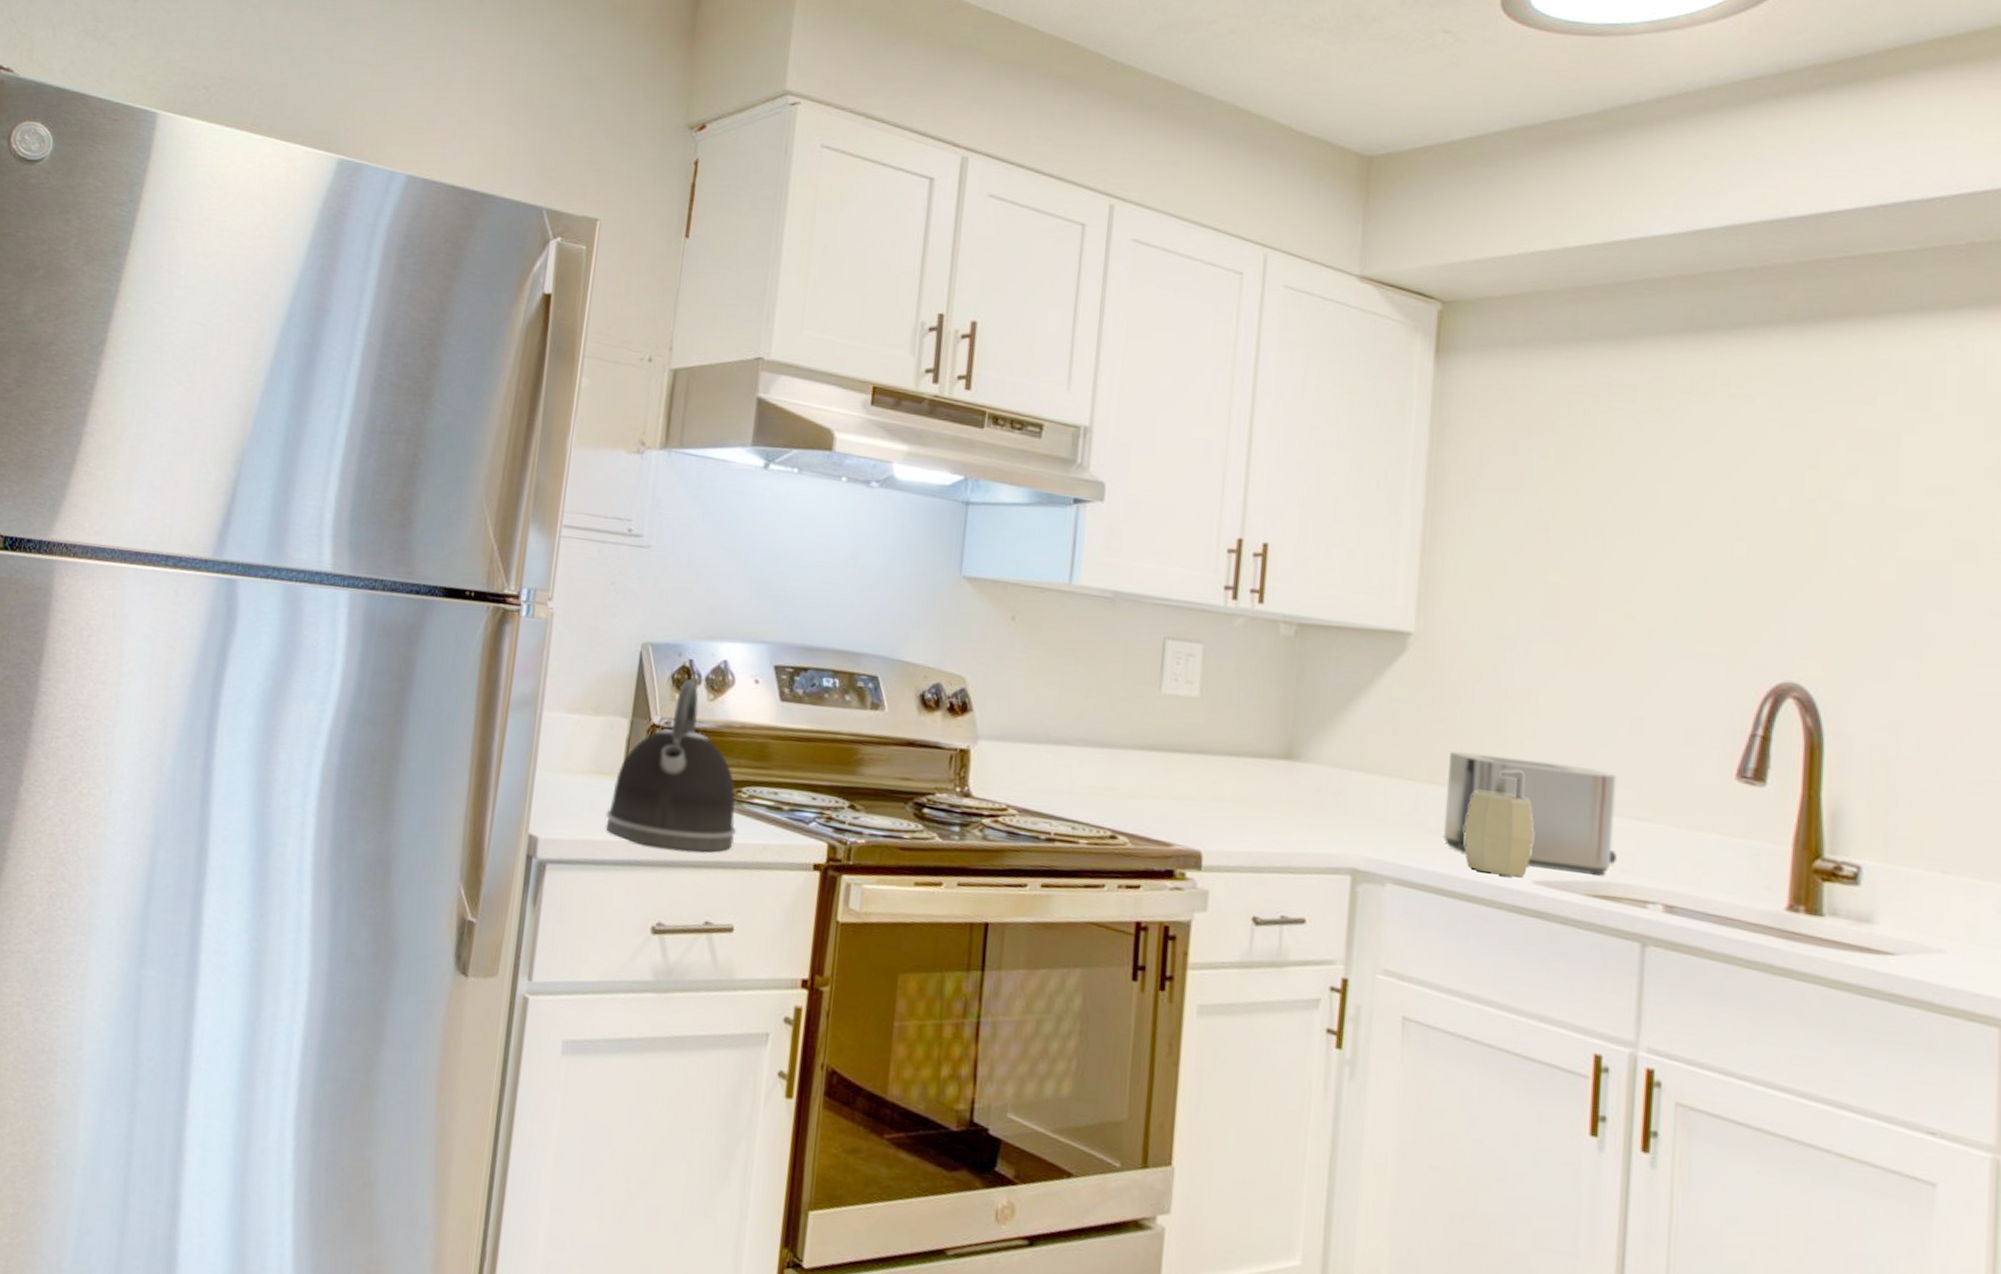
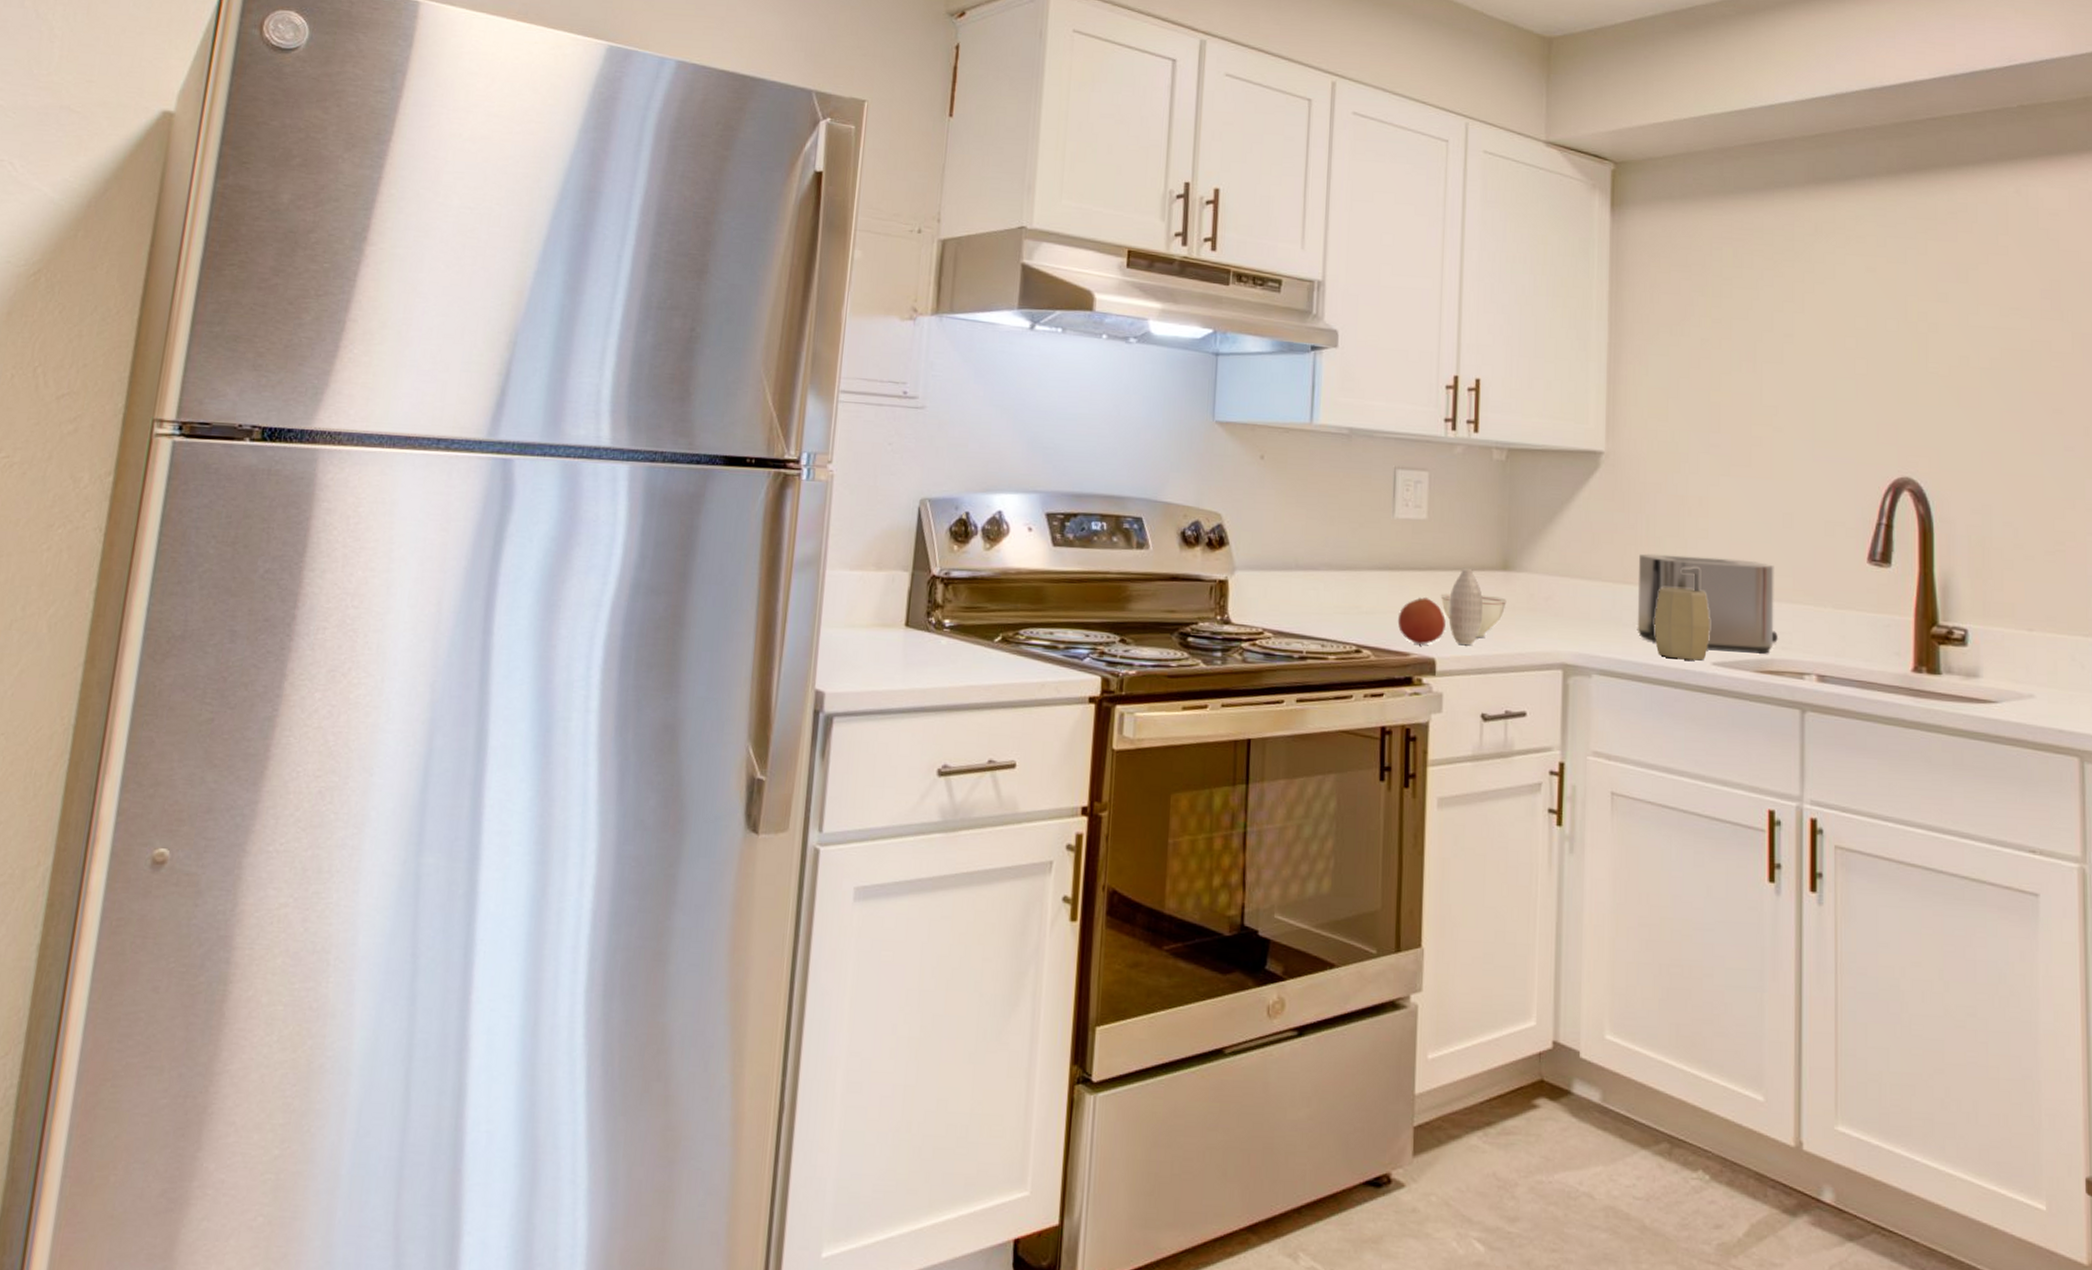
kettle: present [606,679,736,852] -> none [890,531,1015,695]
fruit: none [1159,783,1216,835] -> present [1397,597,1446,645]
bowl: none [1210,779,1288,833] -> present [1440,592,1507,638]
vase: none [1219,754,1261,840] -> present [1448,569,1484,645]

